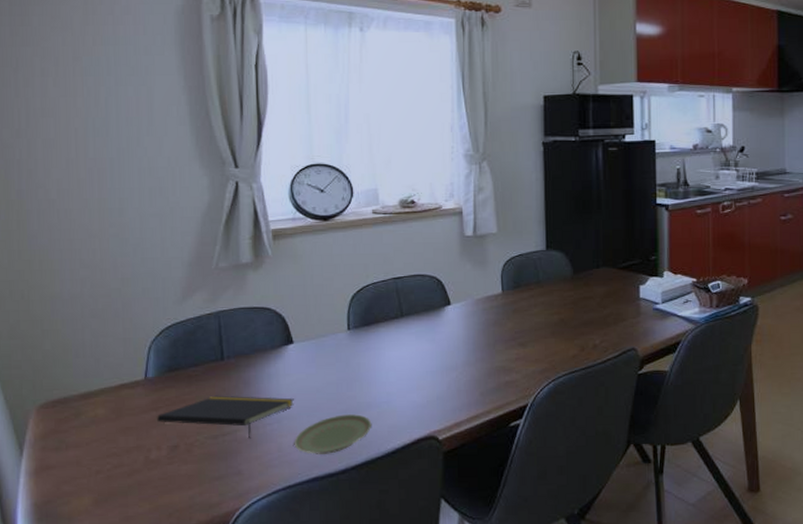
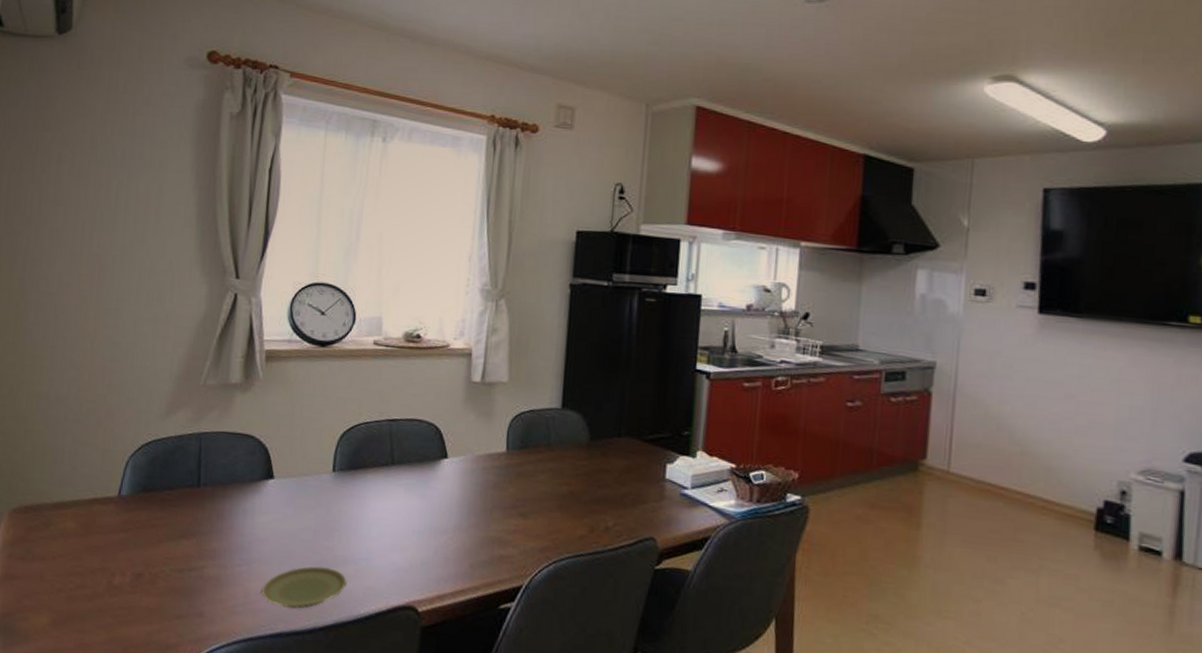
notepad: present [157,395,294,439] -> none [125,524,267,578]

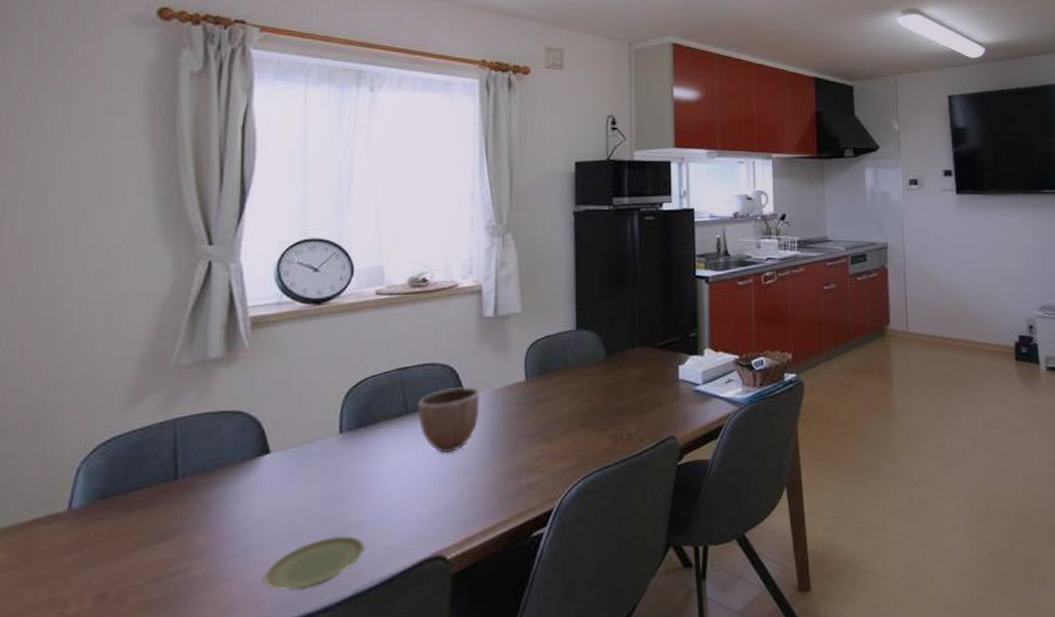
decorative bowl: none [402,446,462,509] -> present [416,387,480,453]

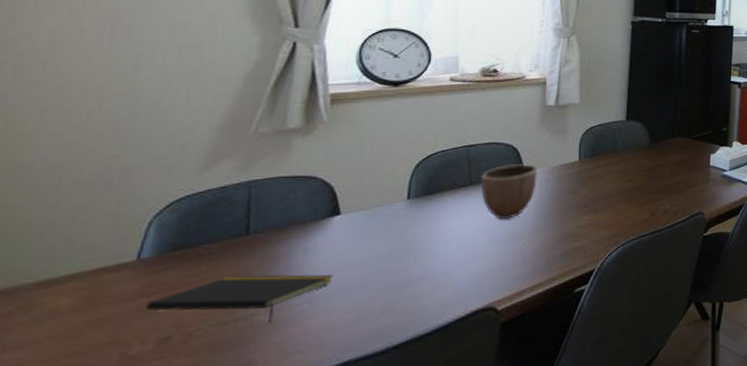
notepad: none [80,520,267,578] -> present [146,273,333,323]
plate: present [263,535,365,591] -> none [326,288,424,335]

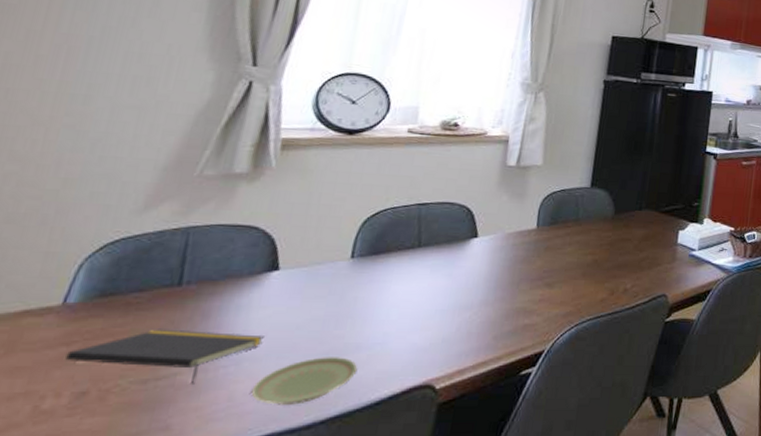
plate: none [326,288,424,335] -> present [251,357,358,405]
decorative bowl: present [480,164,538,219] -> none [429,227,492,287]

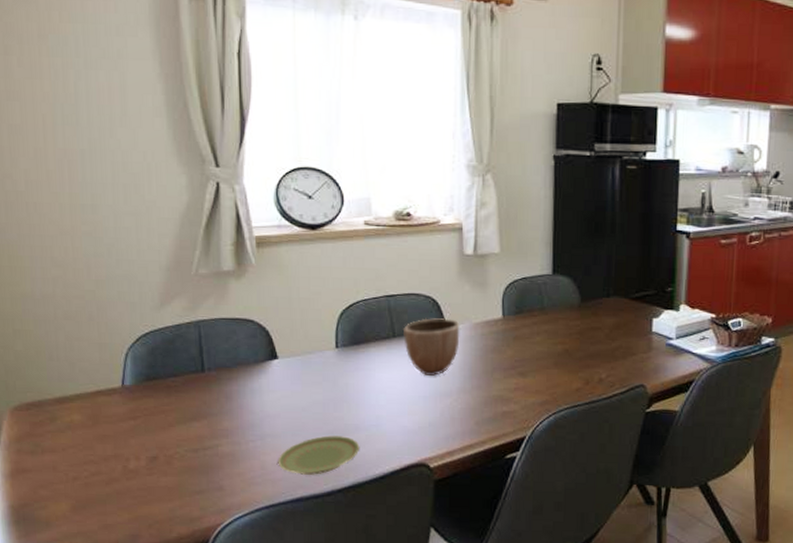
notepad: present [65,329,264,384] -> none [135,408,278,454]
decorative bowl: none [429,227,492,287] -> present [402,318,460,376]

